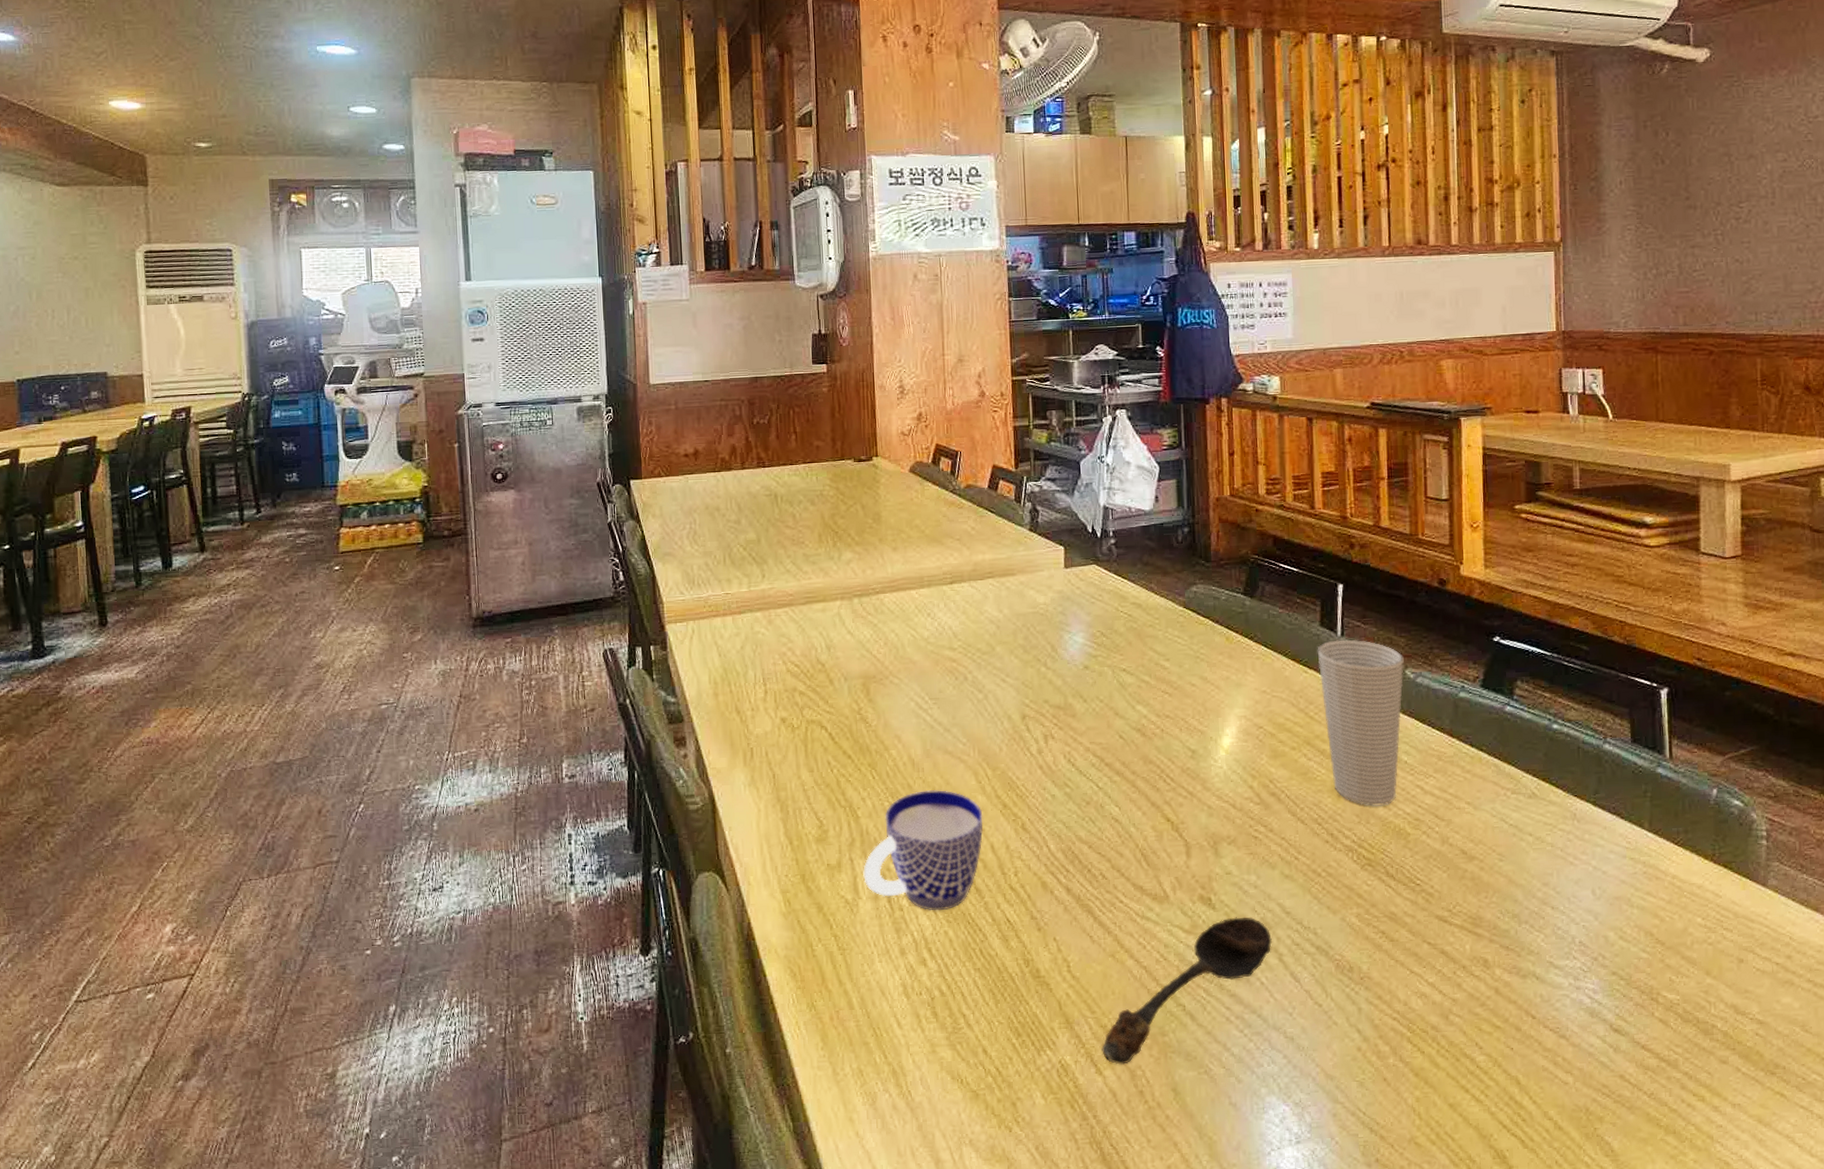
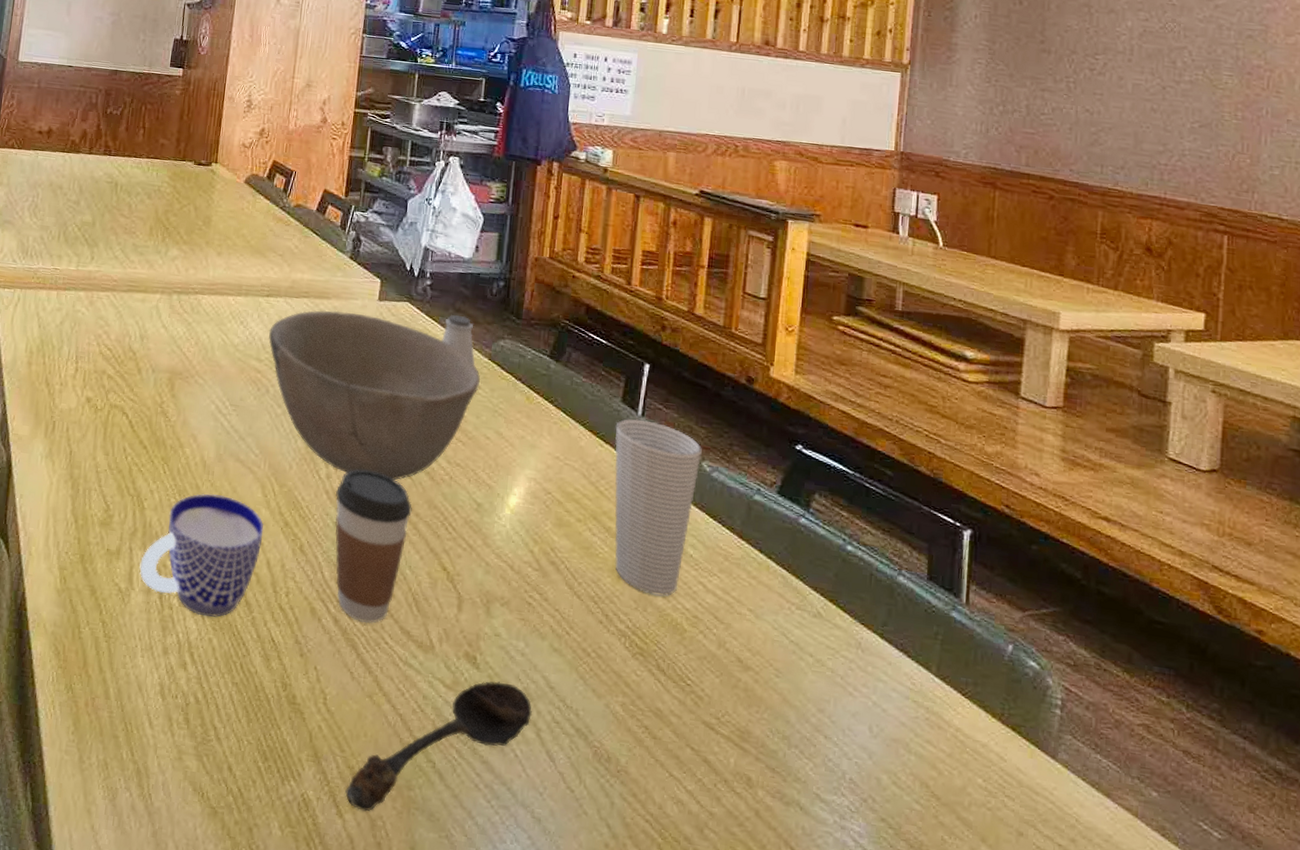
bowl: none [958,584,1178,745] -> present [269,310,480,480]
coffee cup: none [1049,738,1128,887] -> present [335,469,412,624]
saltshaker: none [1134,568,1171,616] -> present [442,314,475,366]

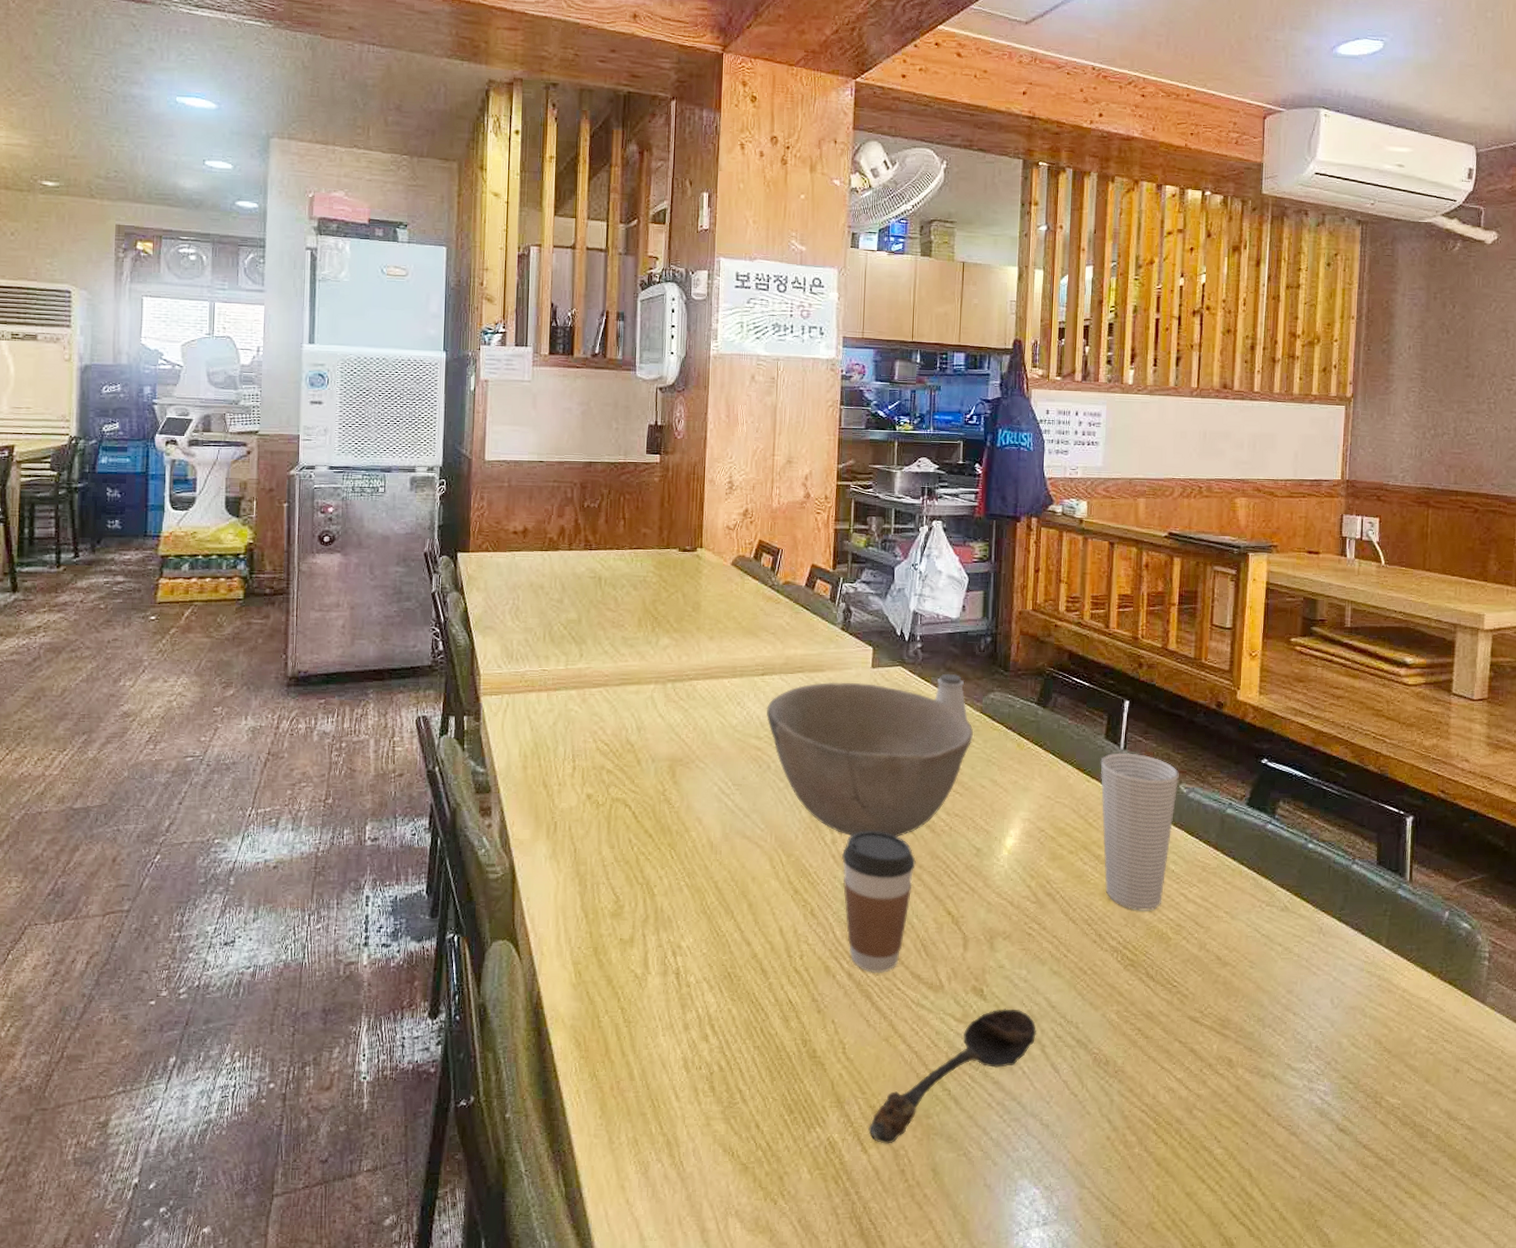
cup: present [139,494,264,617] -> none [654,873,775,988]

